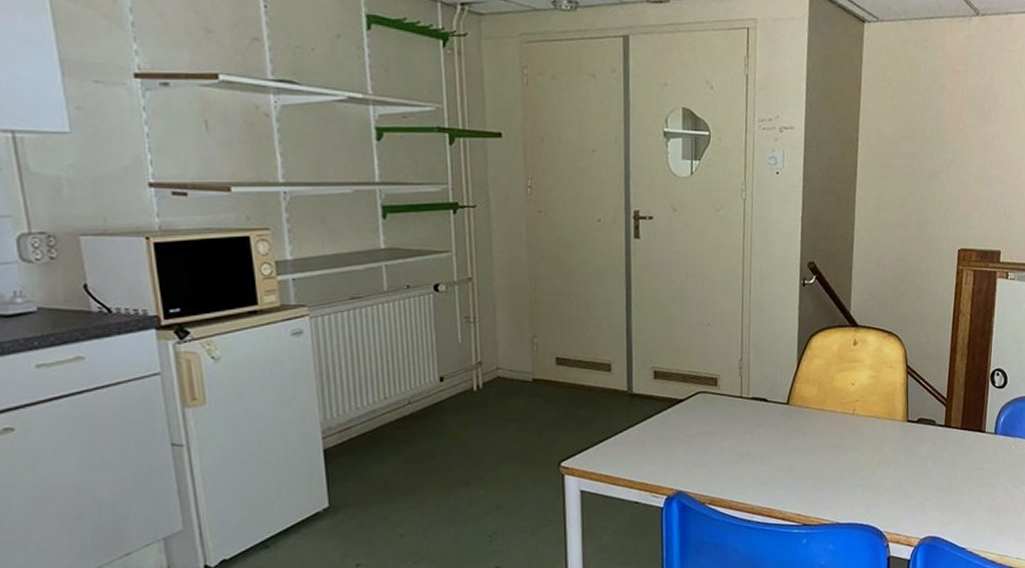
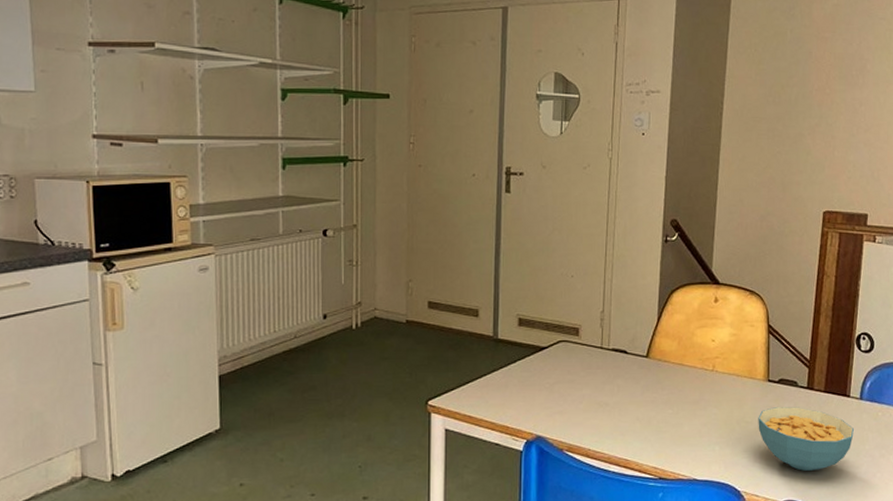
cereal bowl: none [898,445,989,508] -> present [758,407,854,472]

